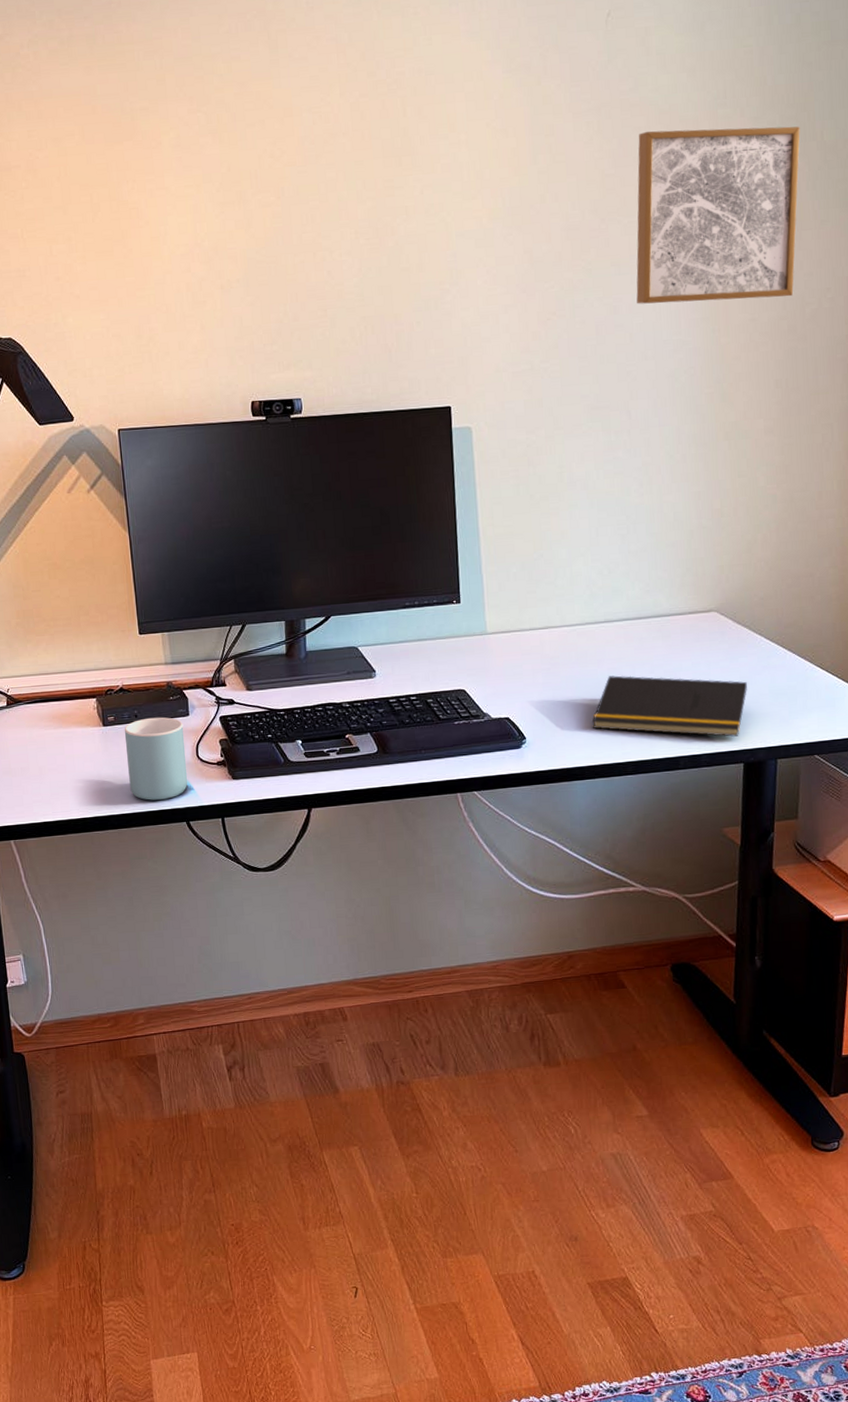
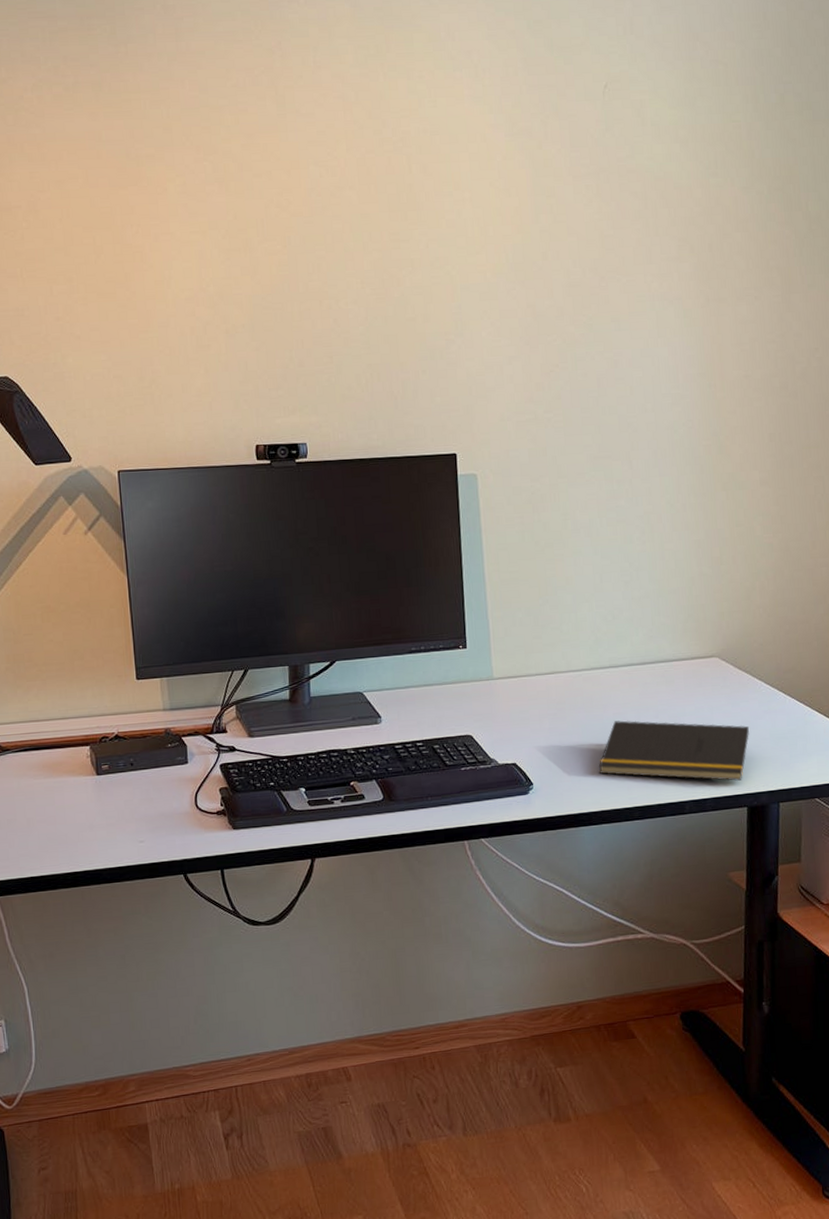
mug: present [124,717,188,801] -> none [118,765,186,853]
wall art: present [636,126,800,304] -> none [635,196,787,359]

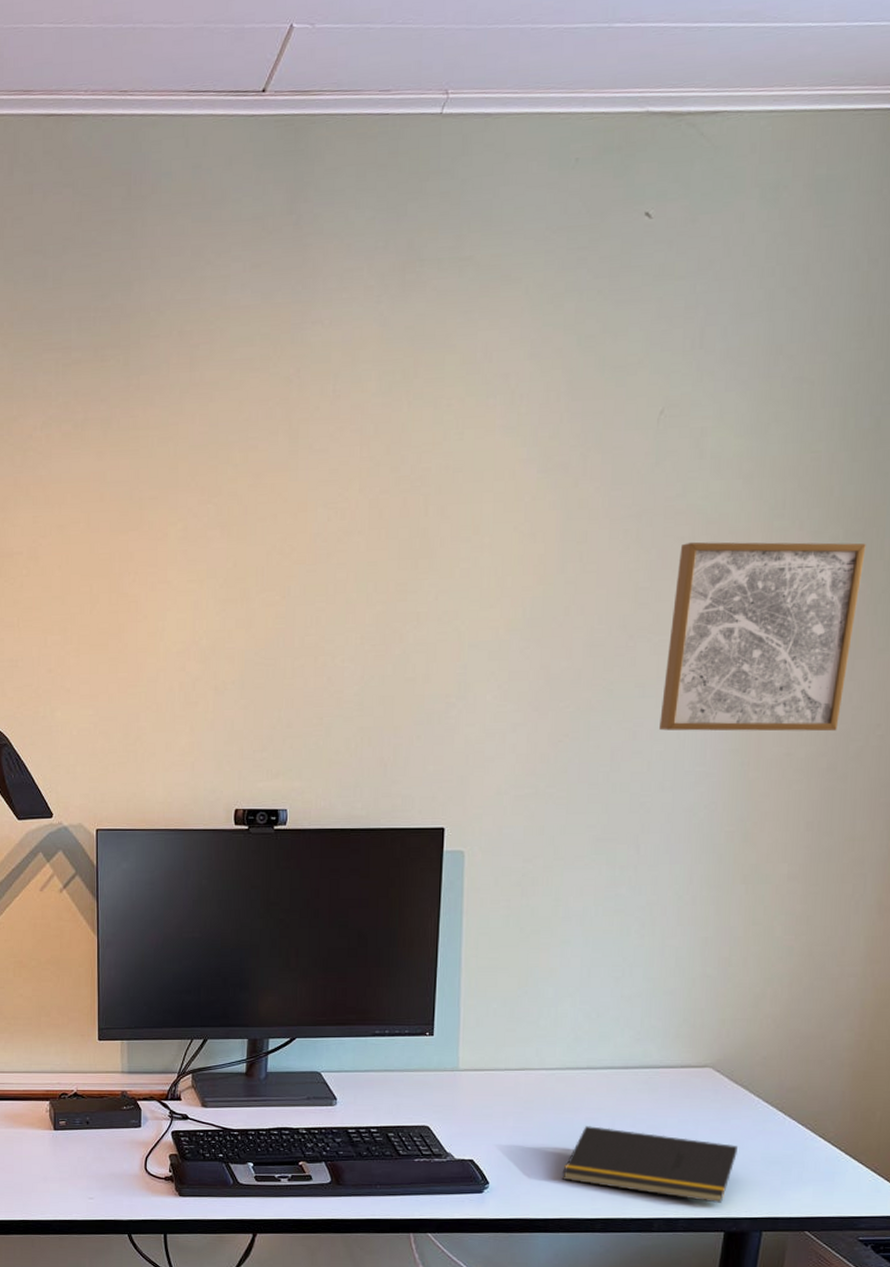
wall art: none [635,196,787,359] -> present [659,541,866,732]

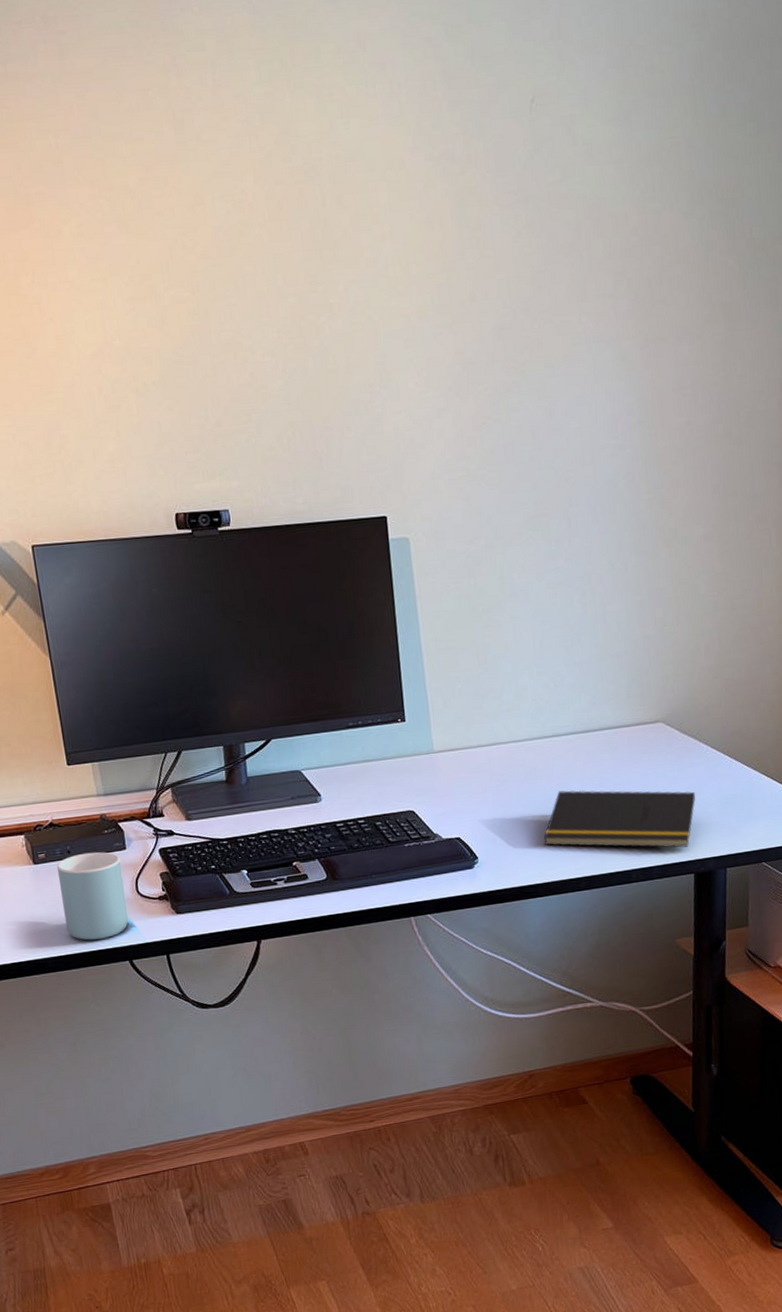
mug: none [74,1125,134,1210] -> present [56,852,129,941]
wall art: present [659,541,866,732] -> none [567,222,730,408]

